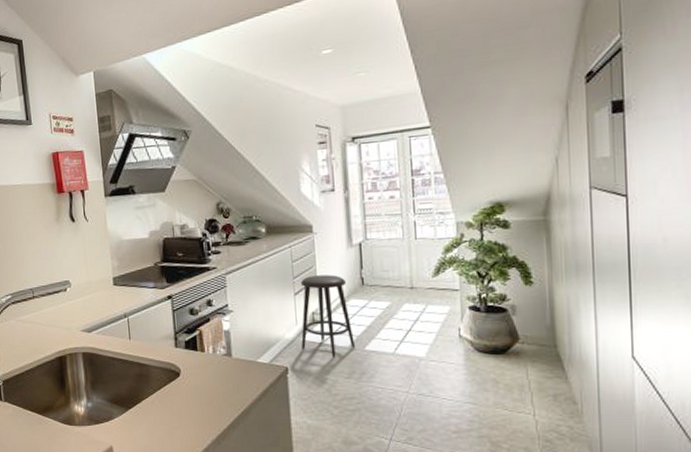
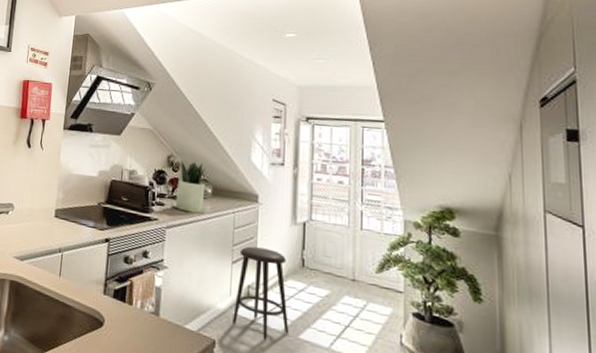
planter: none [228,204,262,255] -> present [172,161,207,214]

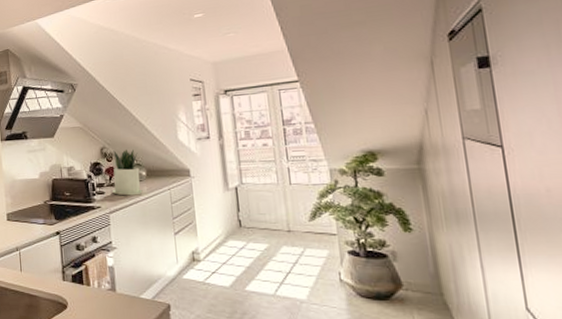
stool: present [233,246,290,341] -> none [180,216,236,297]

